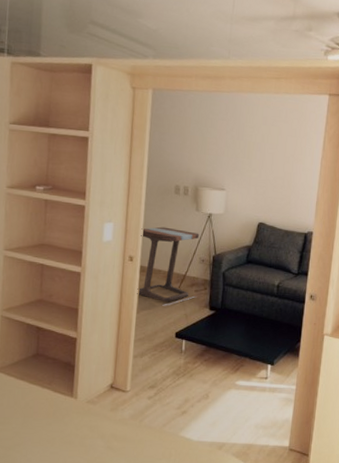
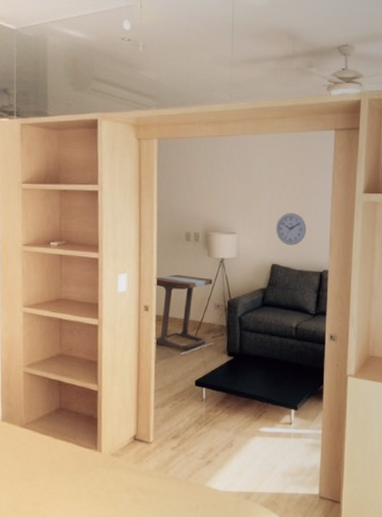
wall clock: none [264,173,295,206] -> present [275,213,307,246]

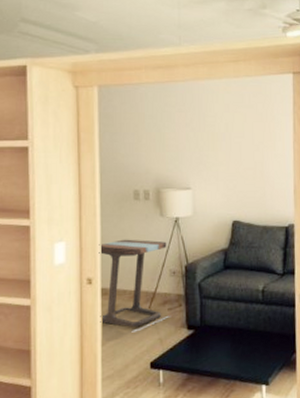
wall clock: present [275,213,307,246] -> none [235,163,269,199]

